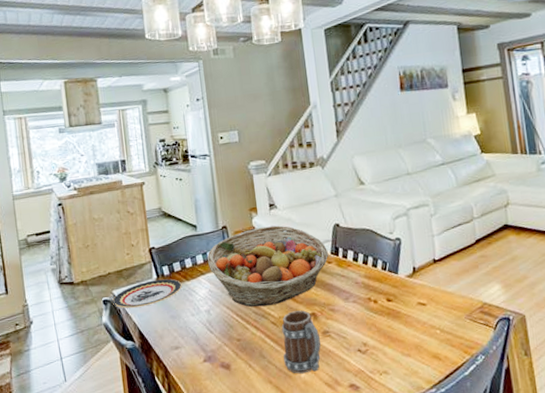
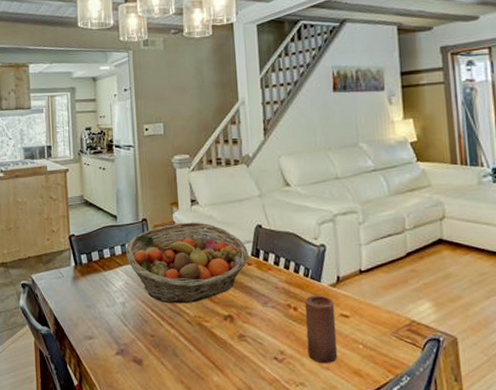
plate: present [112,278,182,309] -> none [30,267,99,293]
mug: present [281,310,321,374] -> none [196,311,236,377]
candle: none [384,286,417,351] -> present [304,295,338,364]

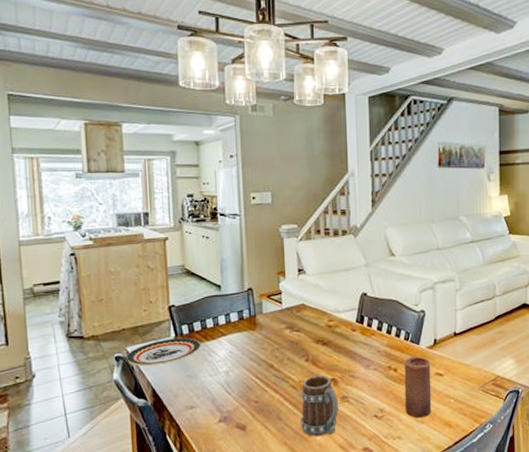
plate: none [30,267,99,293] -> present [125,338,202,366]
fruit basket: present [125,222,249,304] -> none [229,291,354,370]
mug: none [196,311,236,377] -> present [301,375,338,437]

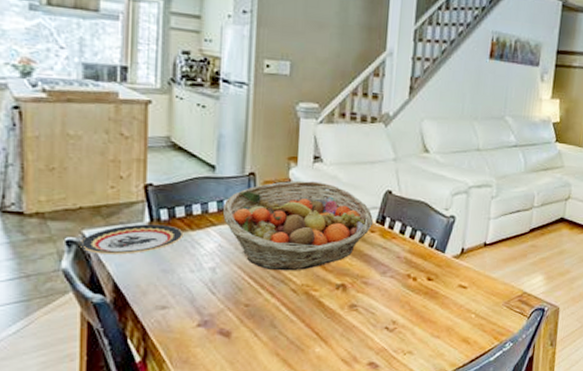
fruit basket: none [229,291,354,370] -> present [222,180,374,271]
mug: present [301,375,338,437] -> none [298,280,345,348]
candle: present [404,356,432,418] -> none [420,266,455,333]

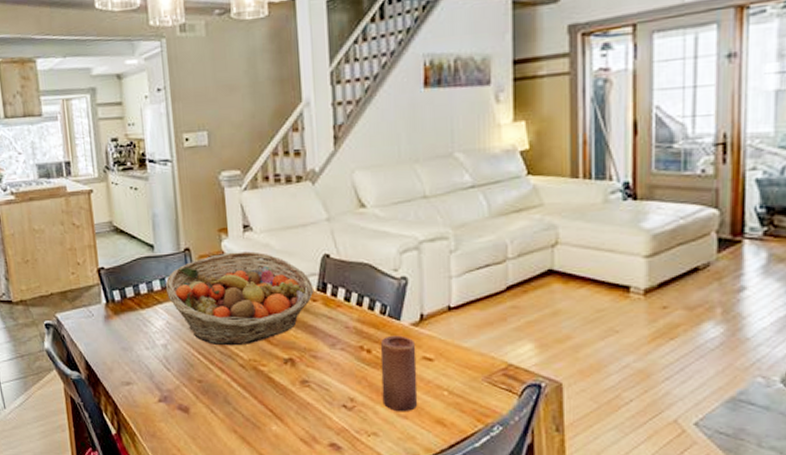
plate: present [80,224,184,255] -> none [55,305,136,335]
candle: none [420,266,455,333] -> present [380,335,418,412]

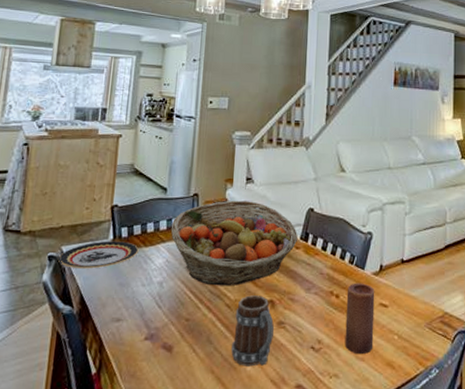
plate: none [55,305,136,335] -> present [58,241,139,269]
mug: none [251,354,298,426] -> present [231,295,274,367]

